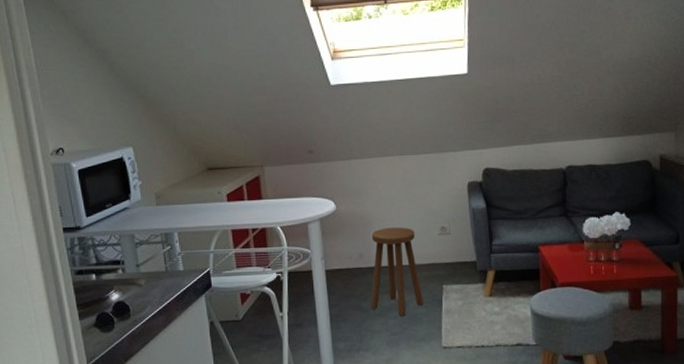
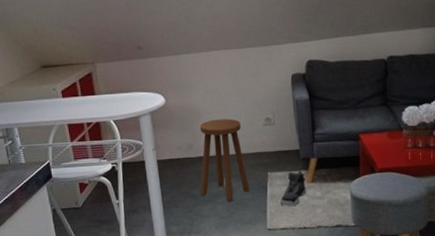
sneaker: none [456,284,484,322] -> present [280,171,307,206]

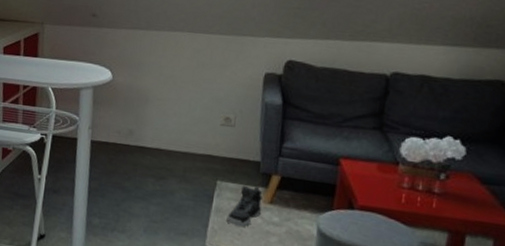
stool: present [199,118,251,202] -> none [133,107,194,205]

